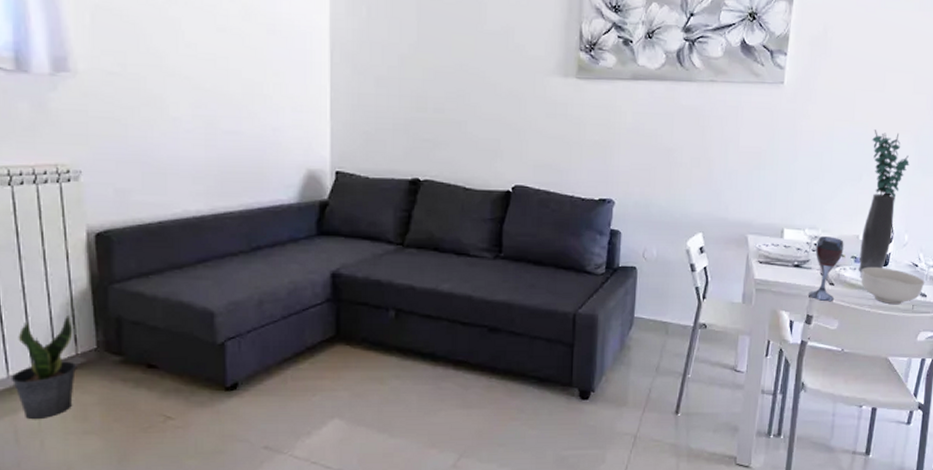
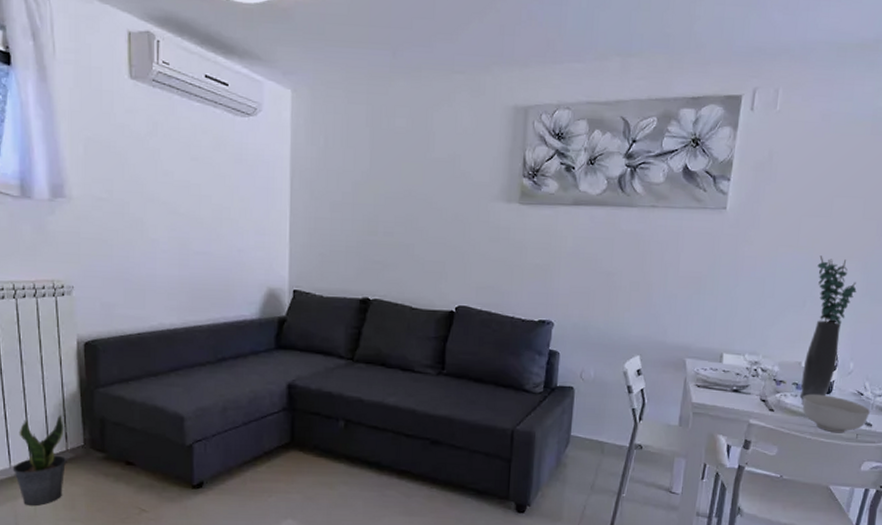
cup: present [809,236,844,302] -> none [747,362,785,428]

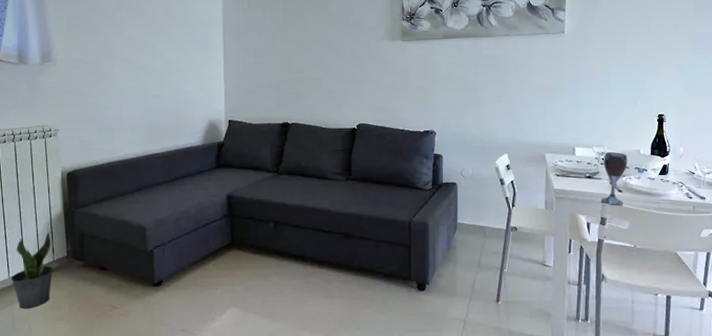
cup: none [747,362,785,428] -> present [601,152,628,206]
vase: present [800,255,857,406] -> none [642,64,677,186]
bowl: present [802,393,871,433] -> none [645,175,703,207]

